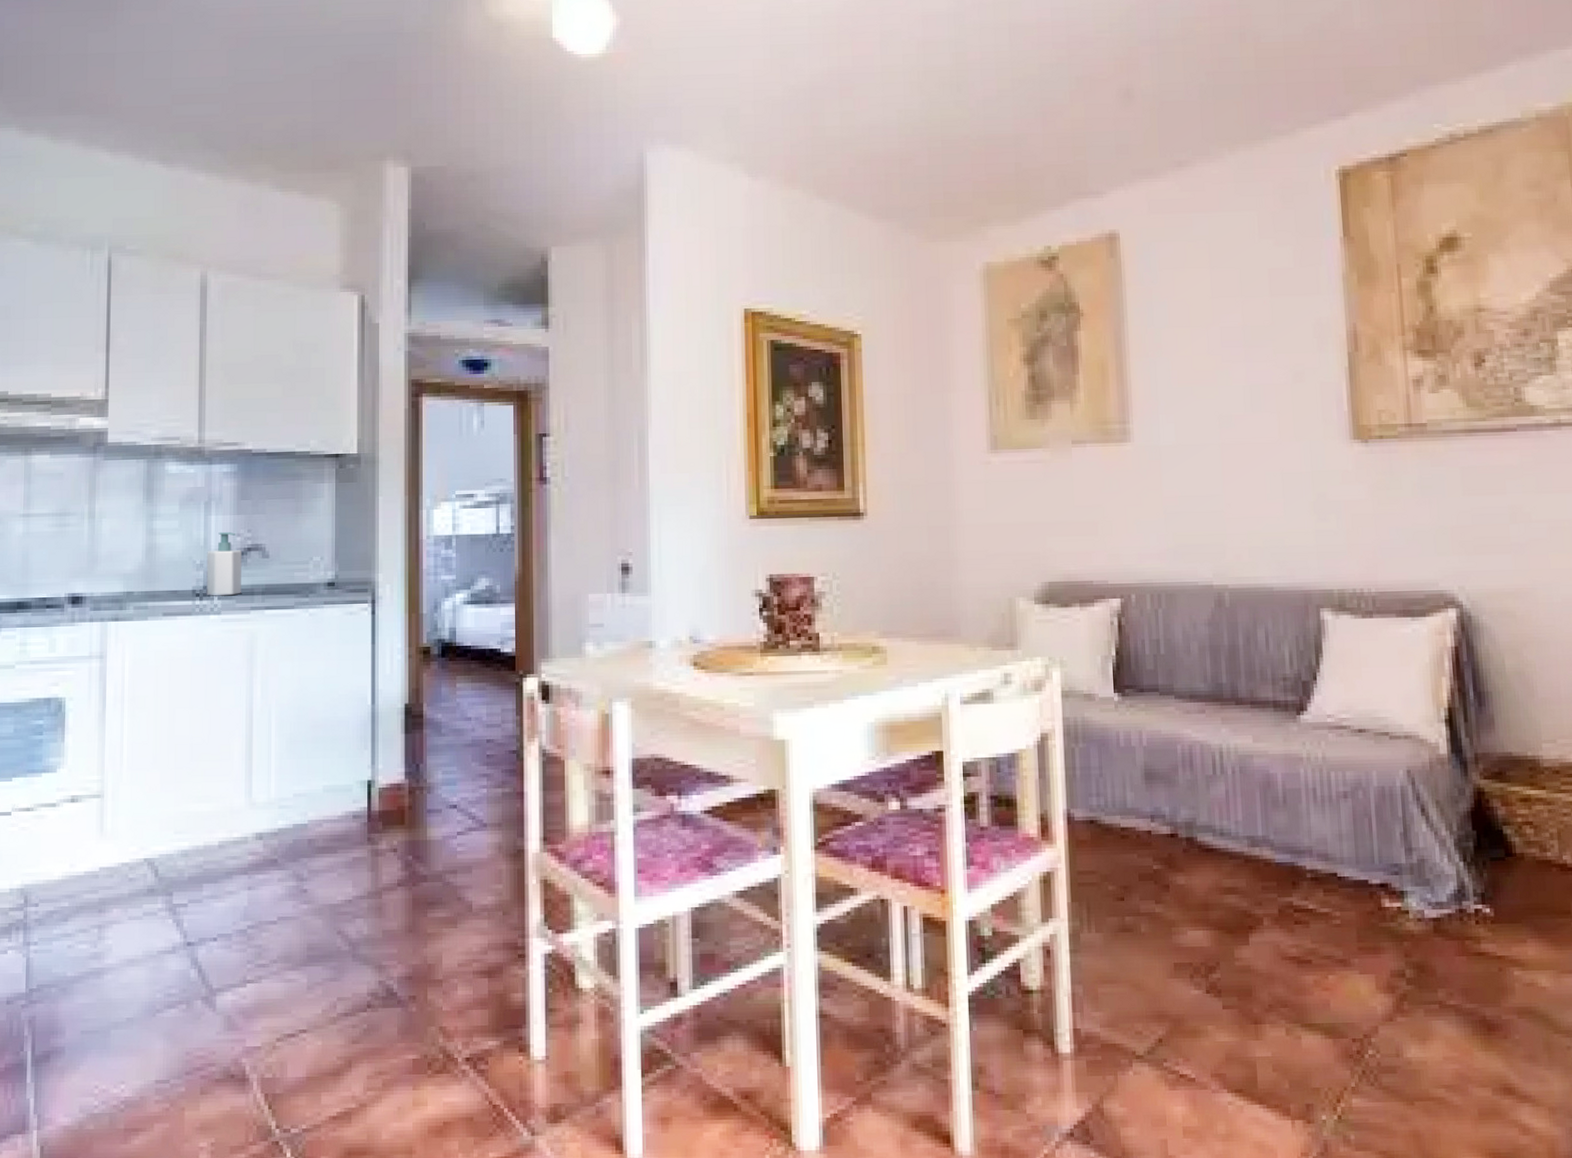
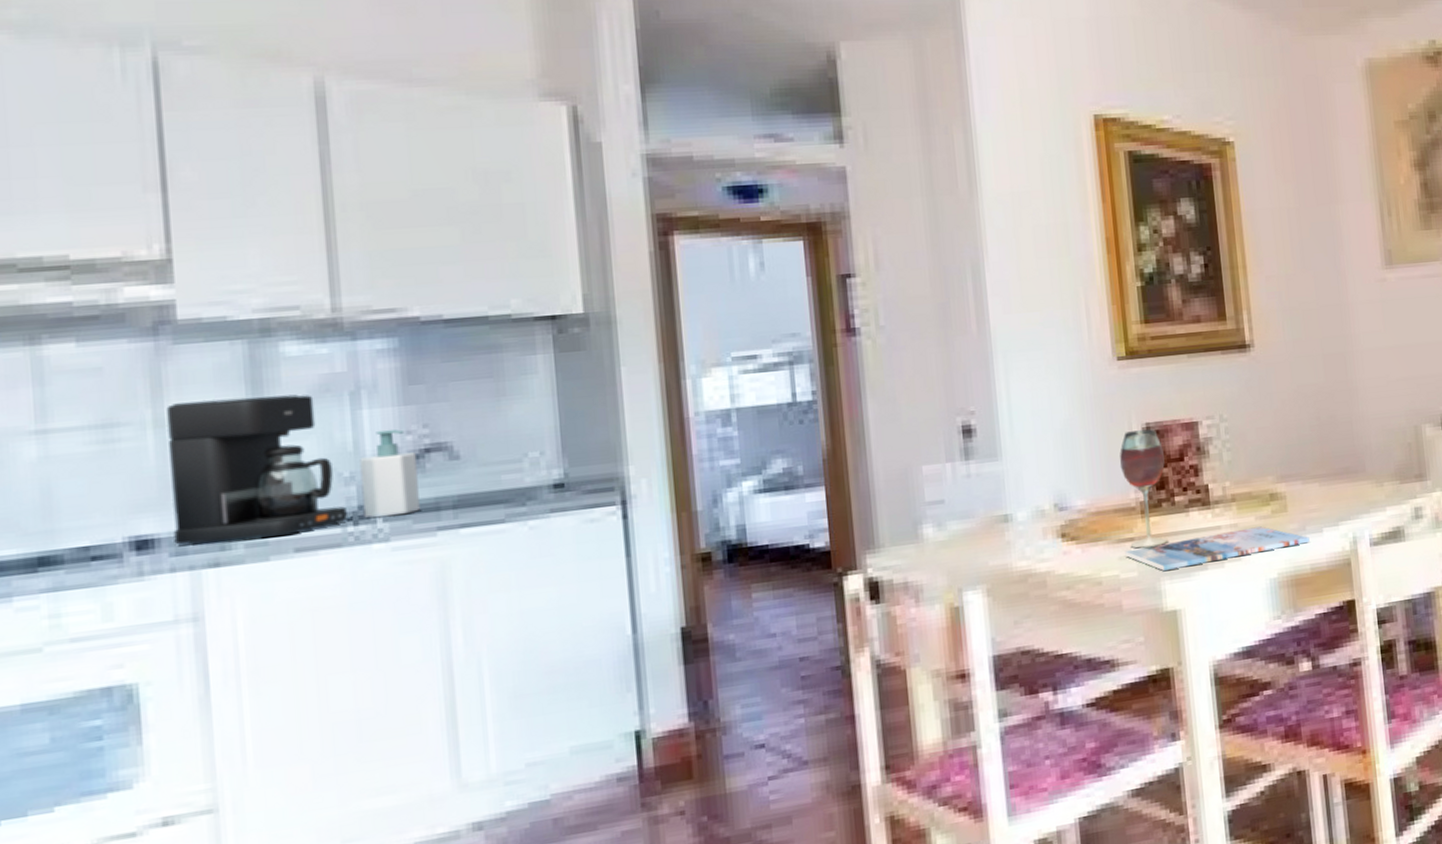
coffee maker: none [94,501,196,604] -> present [166,394,347,545]
magazine: none [744,675,905,704] -> present [1124,526,1310,571]
wineglass: none [745,580,783,682] -> present [1119,429,1168,549]

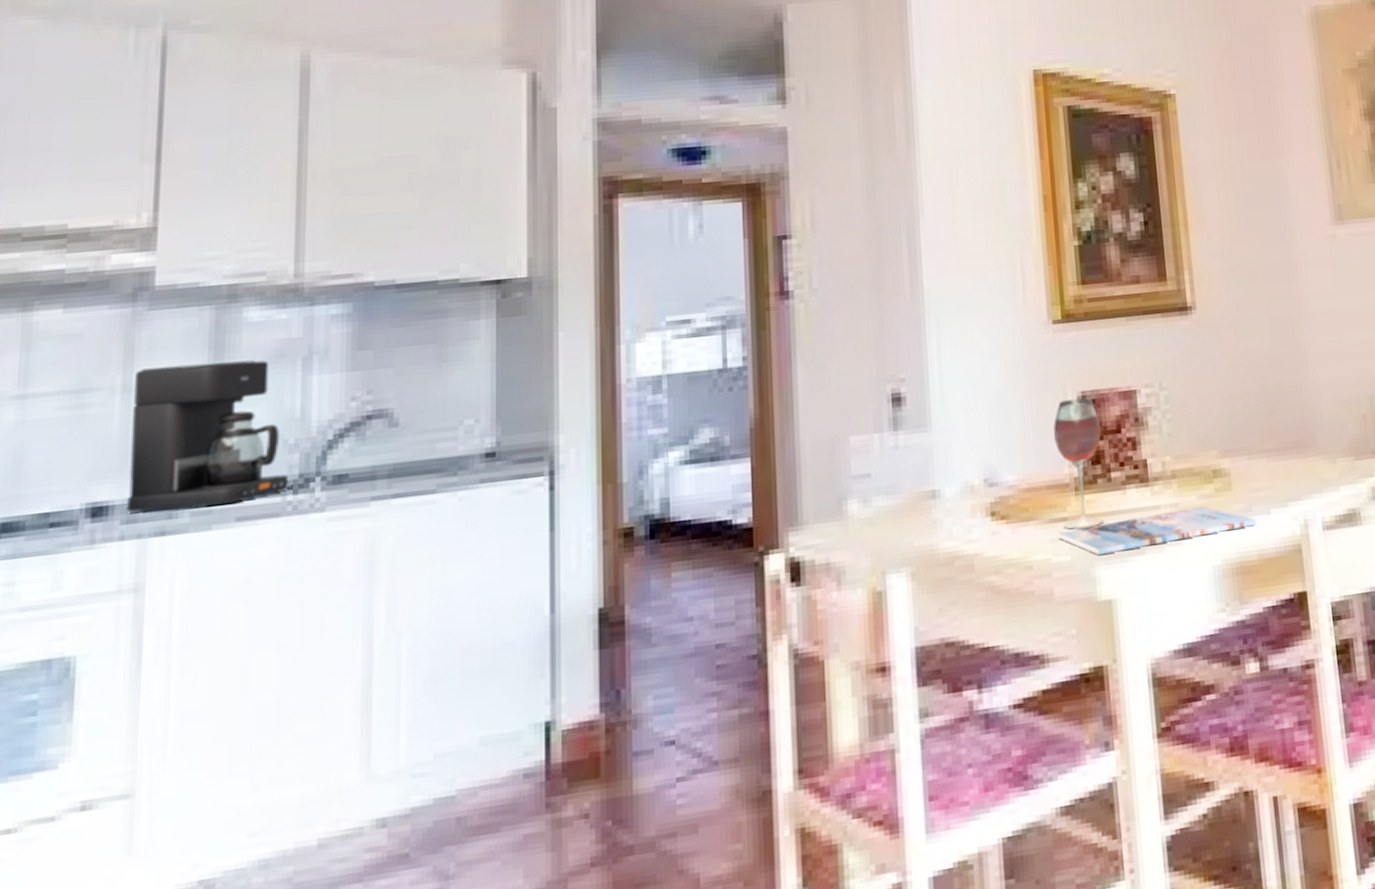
soap bottle: present [359,429,420,518] -> none [303,396,358,487]

